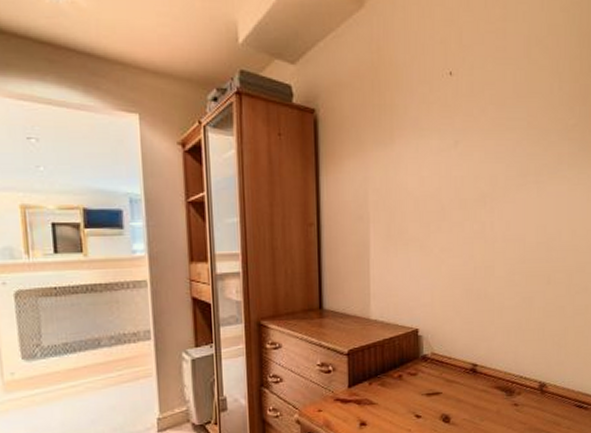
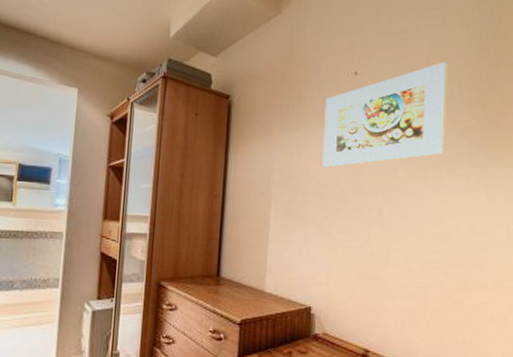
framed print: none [420,53,547,183] -> present [322,62,448,168]

